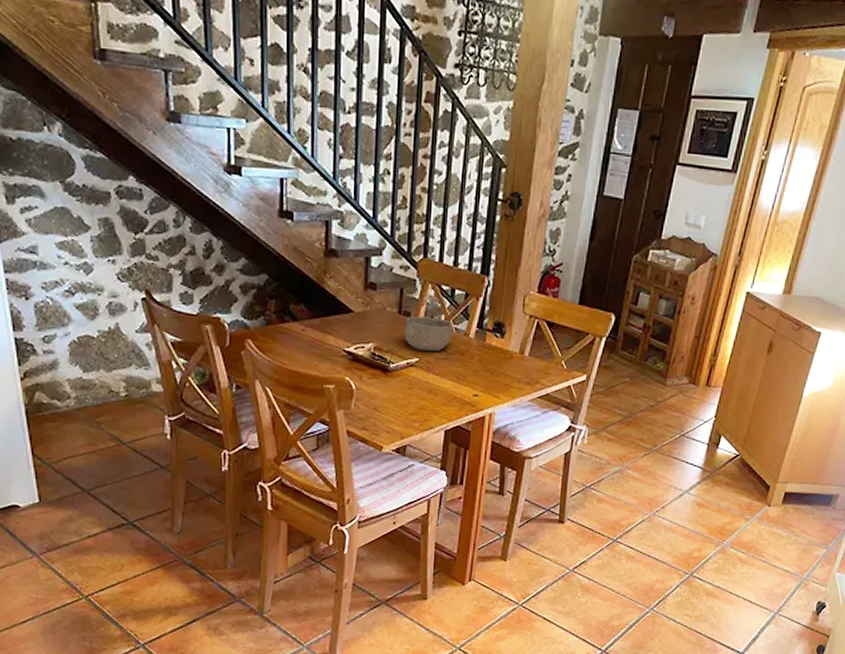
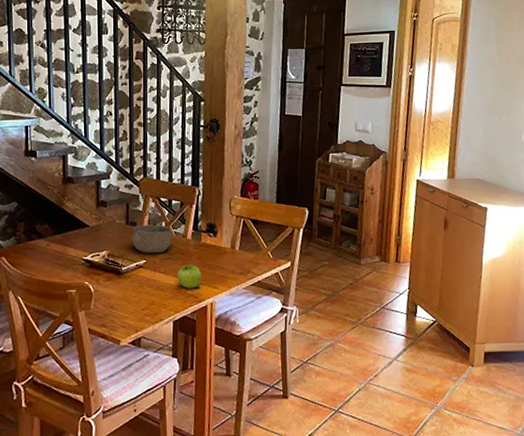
fruit: none [453,367,482,396] -> present [177,264,202,289]

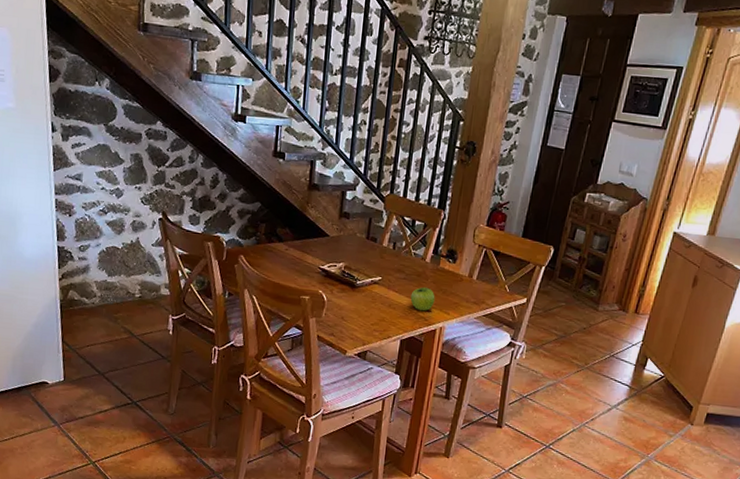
bowl: present [131,224,173,254] -> none [370,241,413,273]

